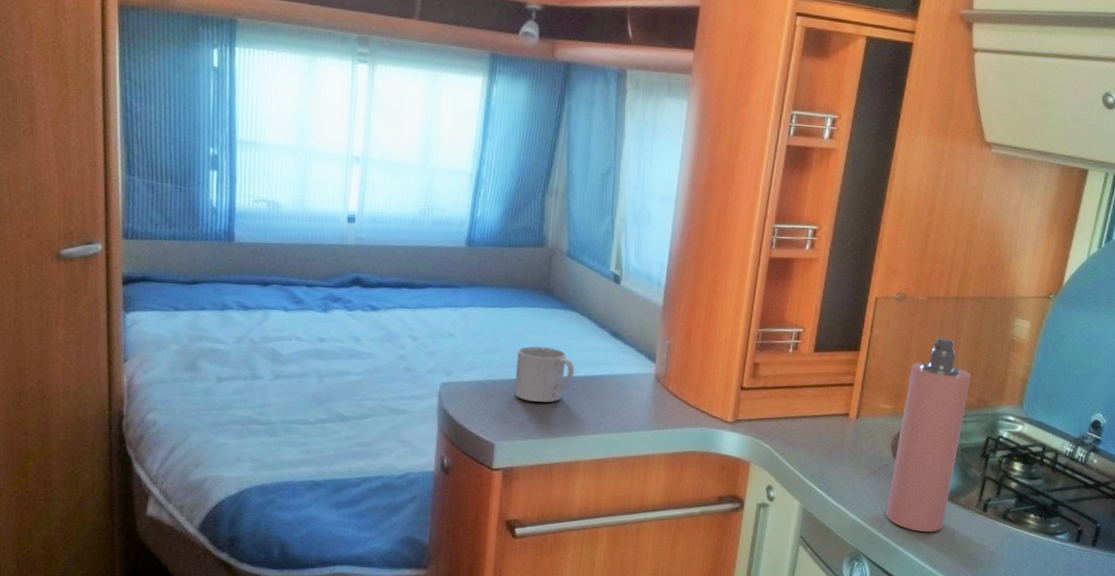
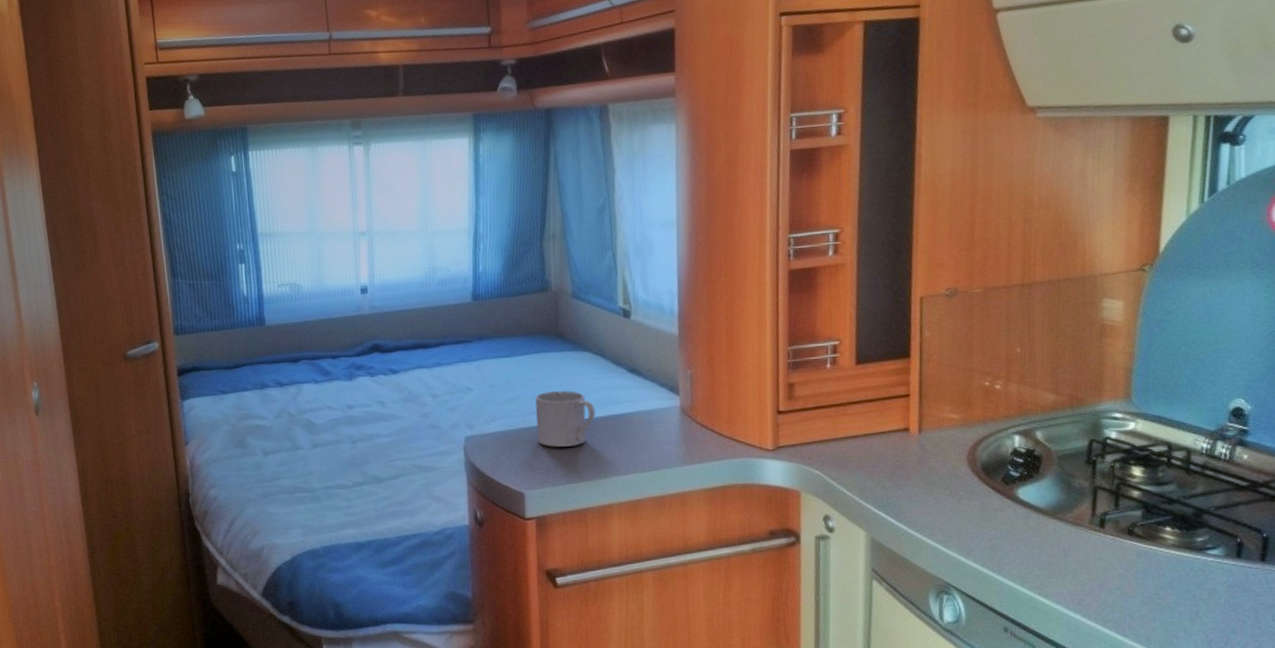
spray bottle: present [886,337,971,532] -> none [973,331,1057,556]

